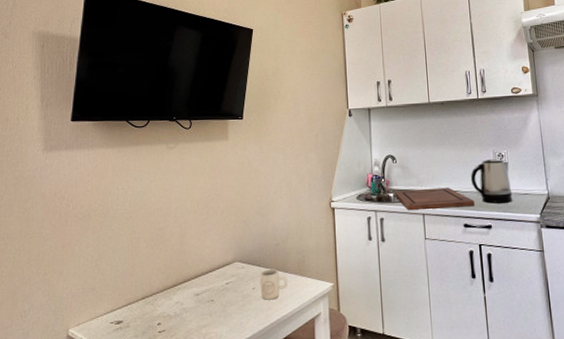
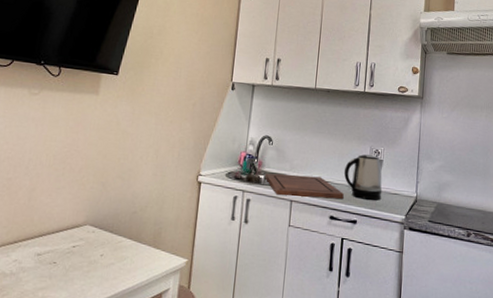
mug: present [260,268,288,300] -> none [109,236,140,269]

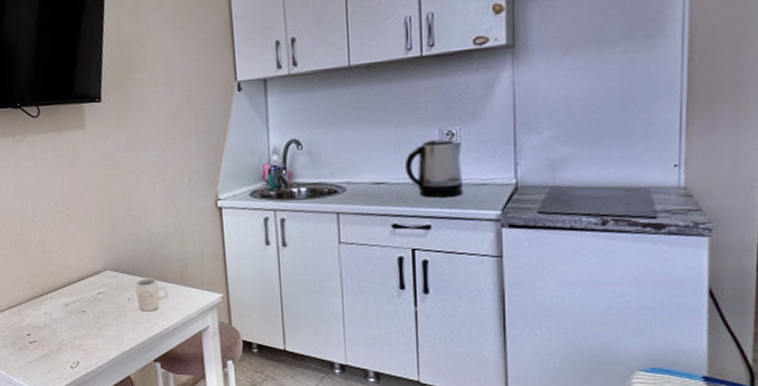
mug: none [109,236,140,269] -> present [135,277,169,312]
cutting board: present [265,173,344,200] -> none [298,178,409,209]

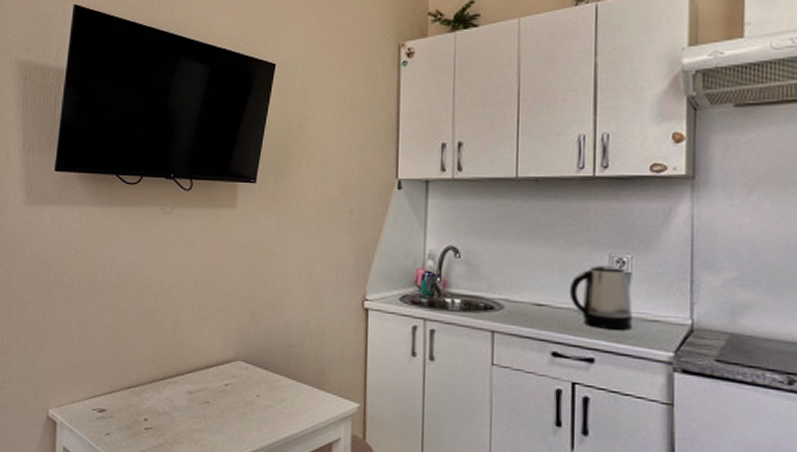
mug: present [135,277,169,312] -> none [266,374,301,413]

